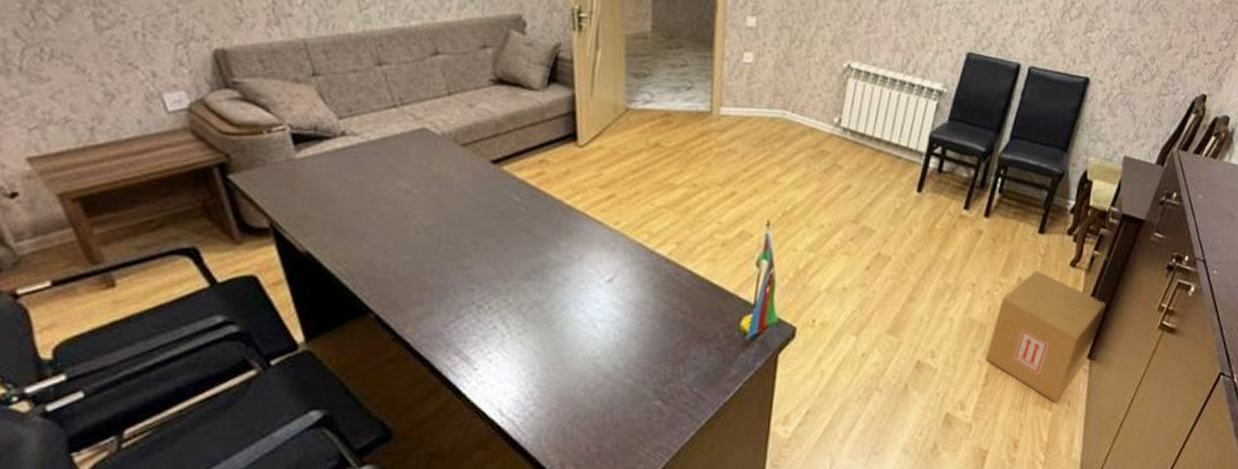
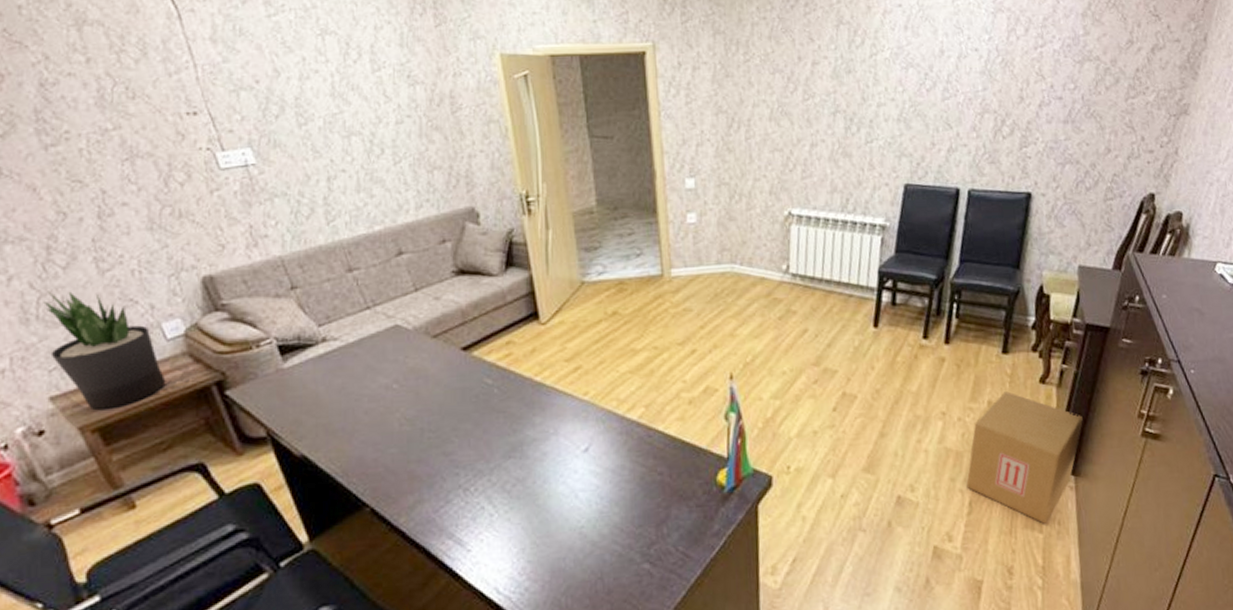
planter: none [29,42,163,178] -> present [43,291,166,409]

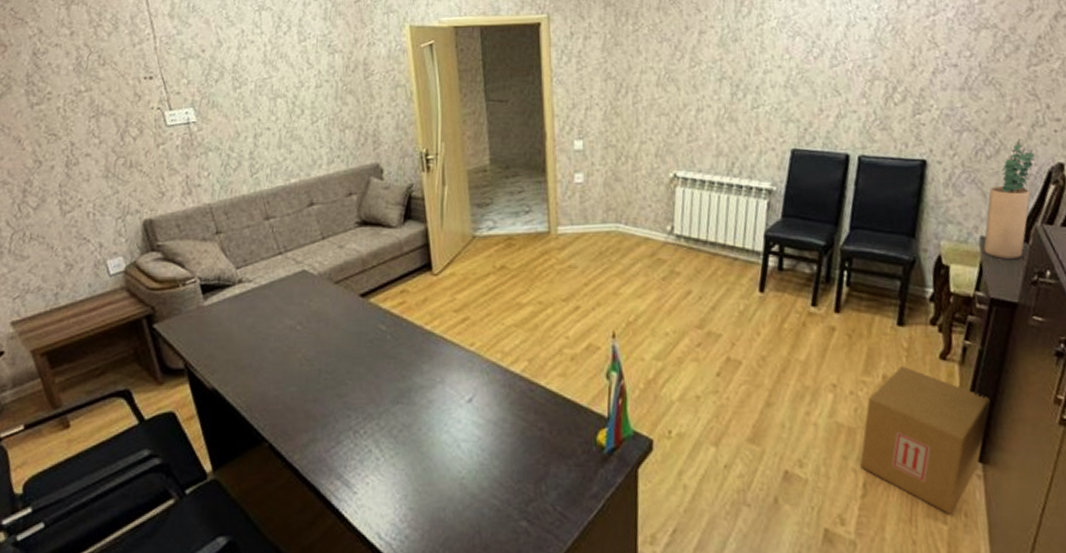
planter: present [43,291,166,409] -> none [16,228,106,335]
vase: none [1081,170,1130,287] -> present [983,139,1035,260]

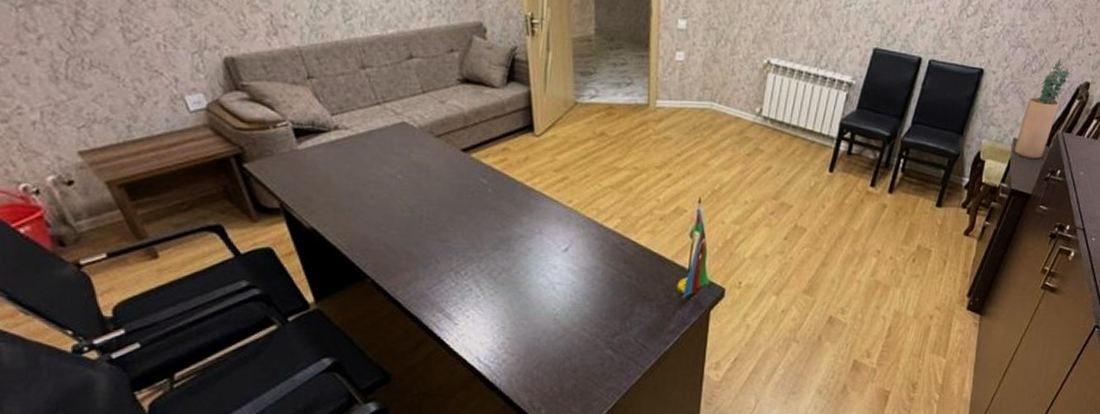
cardboard box: present [860,366,990,514] -> none [889,239,995,351]

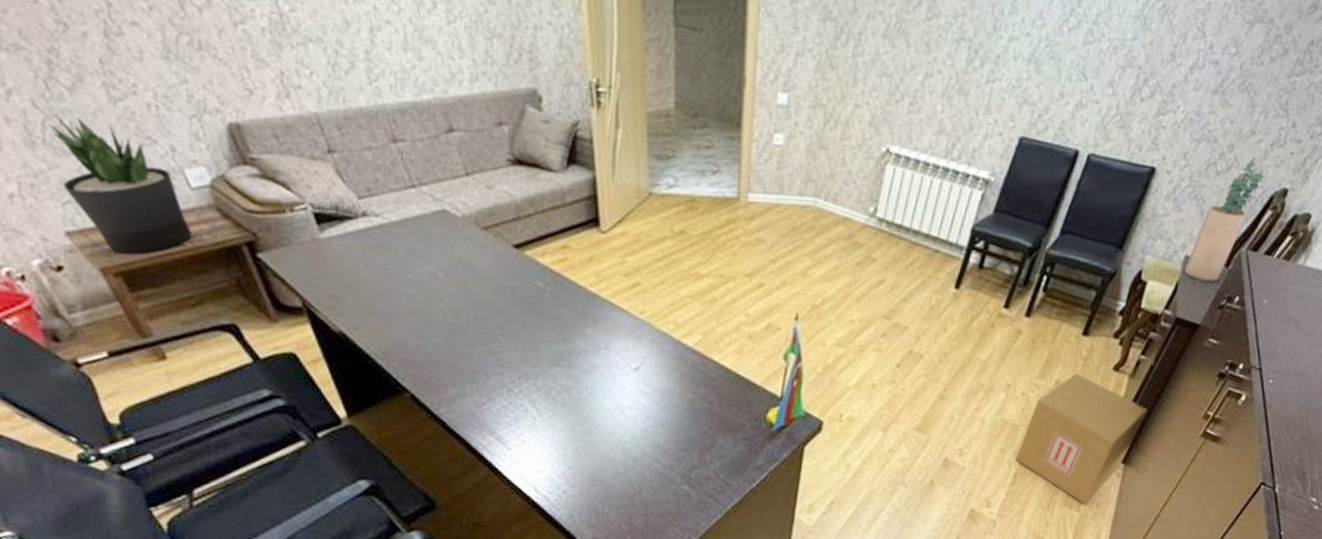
planter: none [72,53,188,168] -> present [50,113,192,254]
cardboard box: none [889,239,995,351] -> present [1015,373,1147,504]

